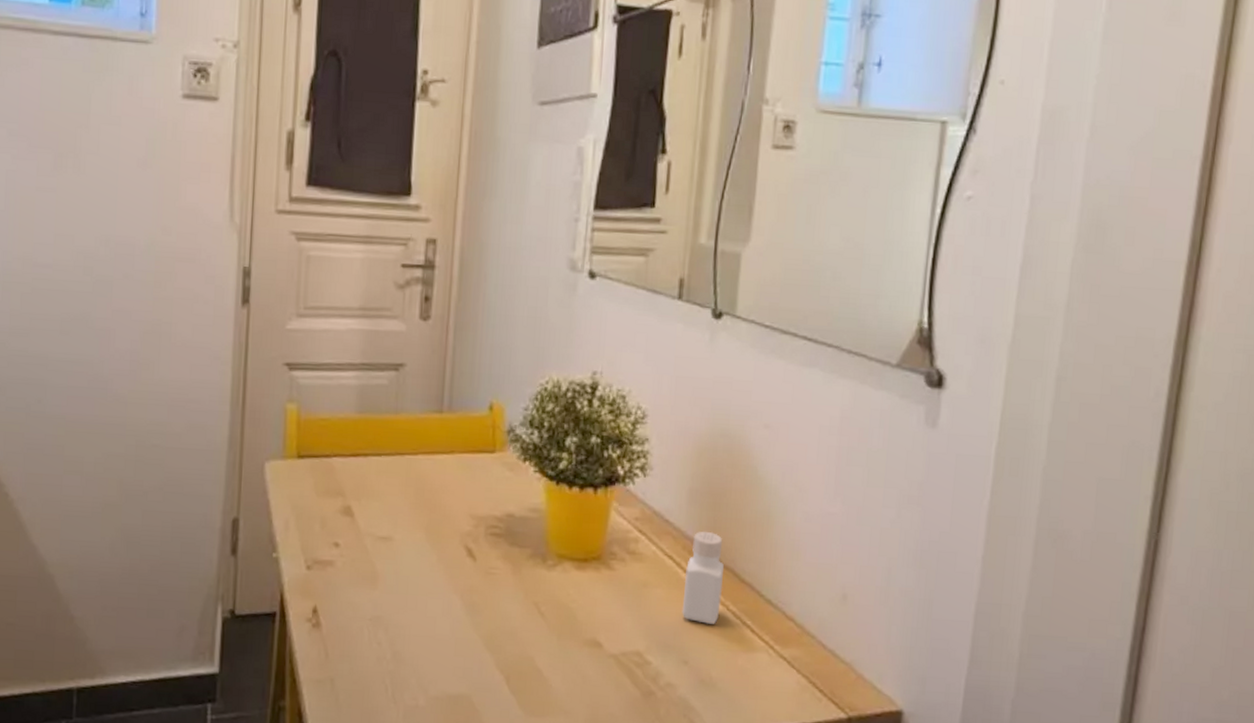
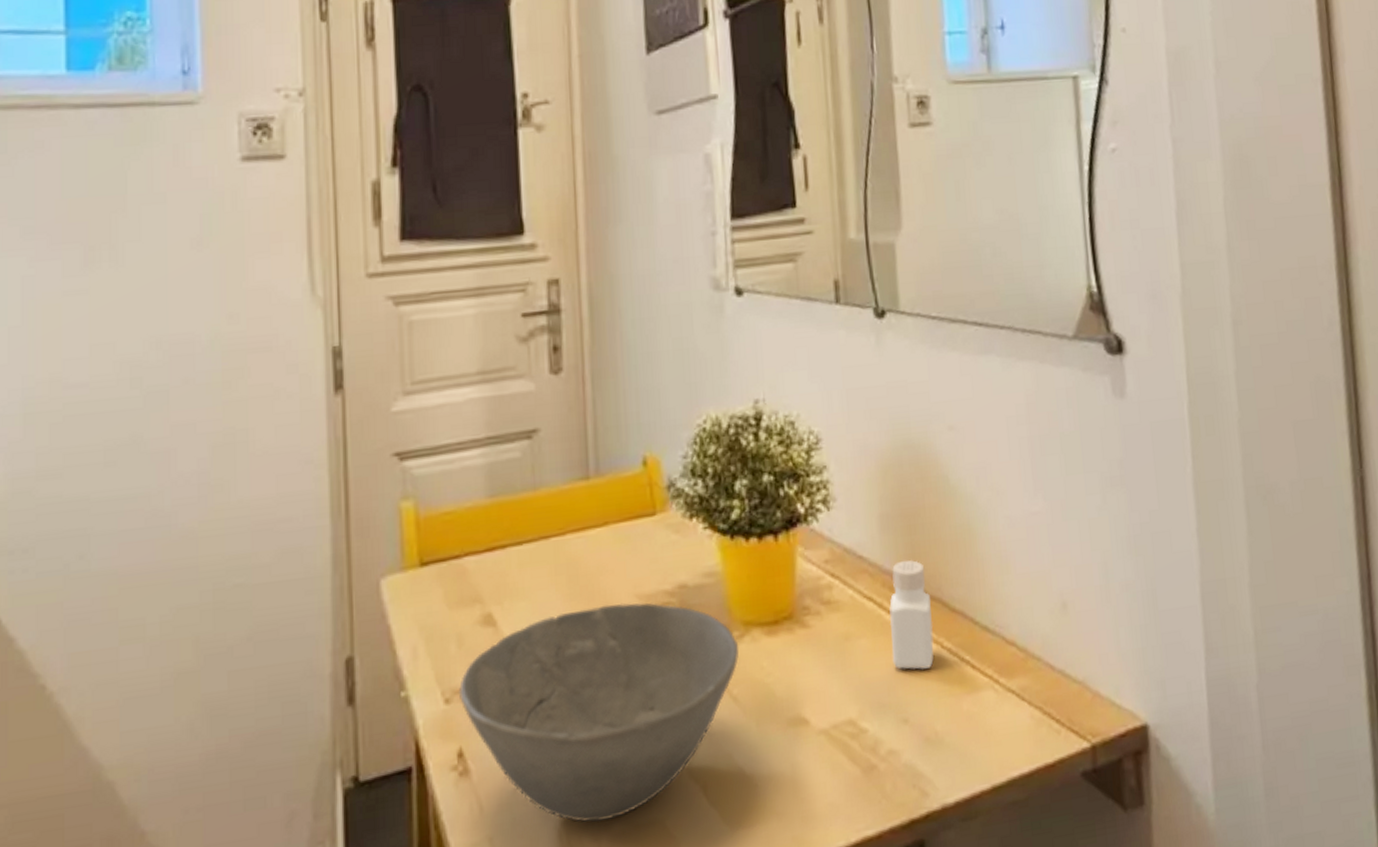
bowl: none [317,518,552,687] -> present [458,602,739,823]

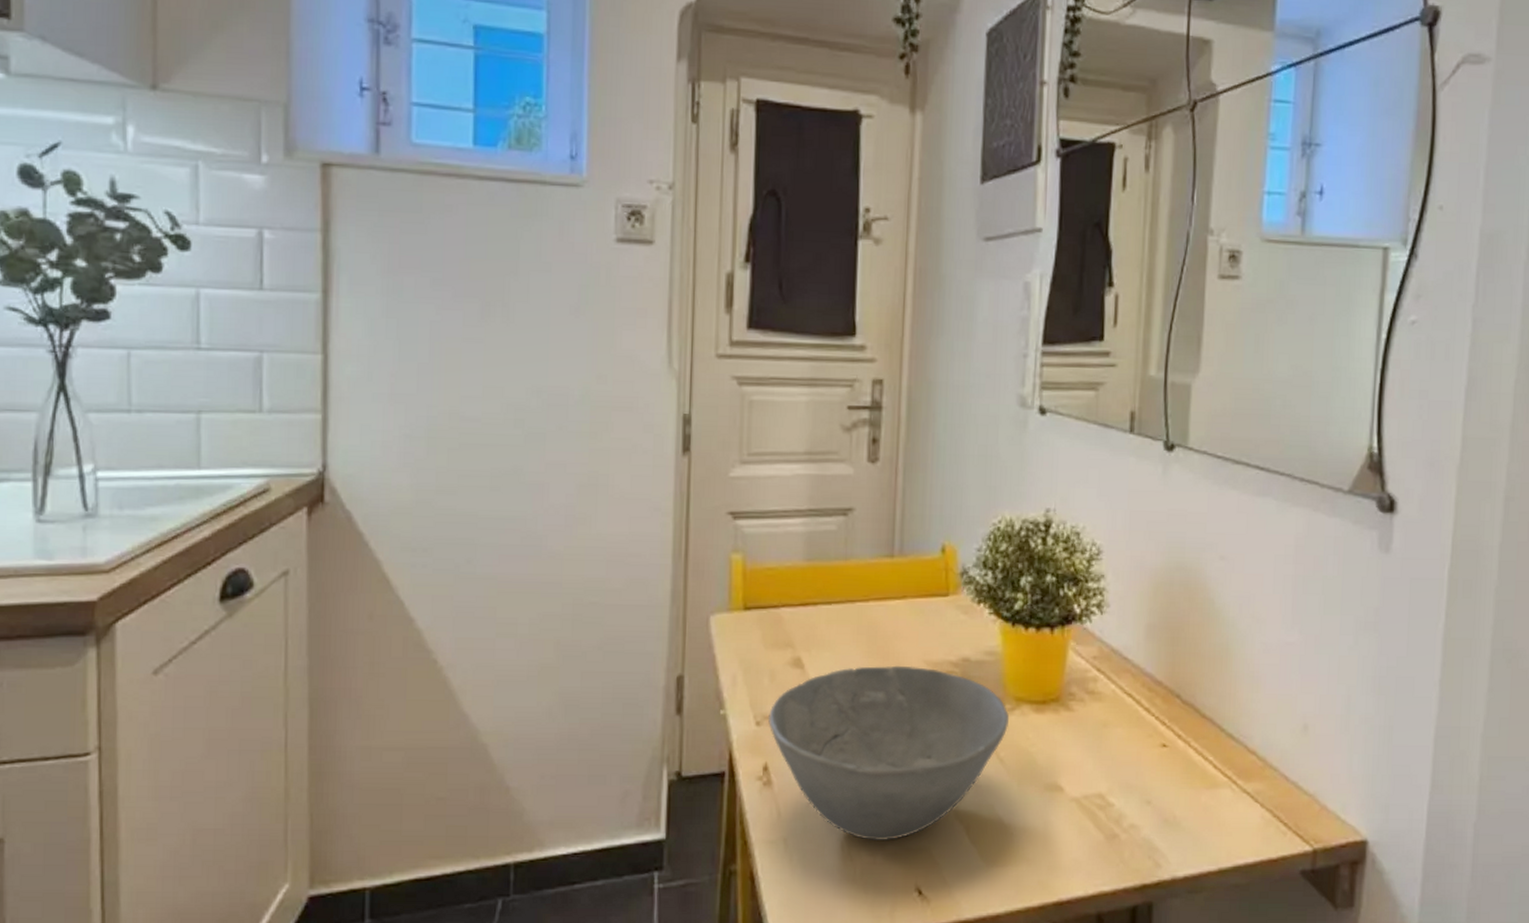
pepper shaker: present [889,560,934,670] -> none [1143,667,1184,762]

